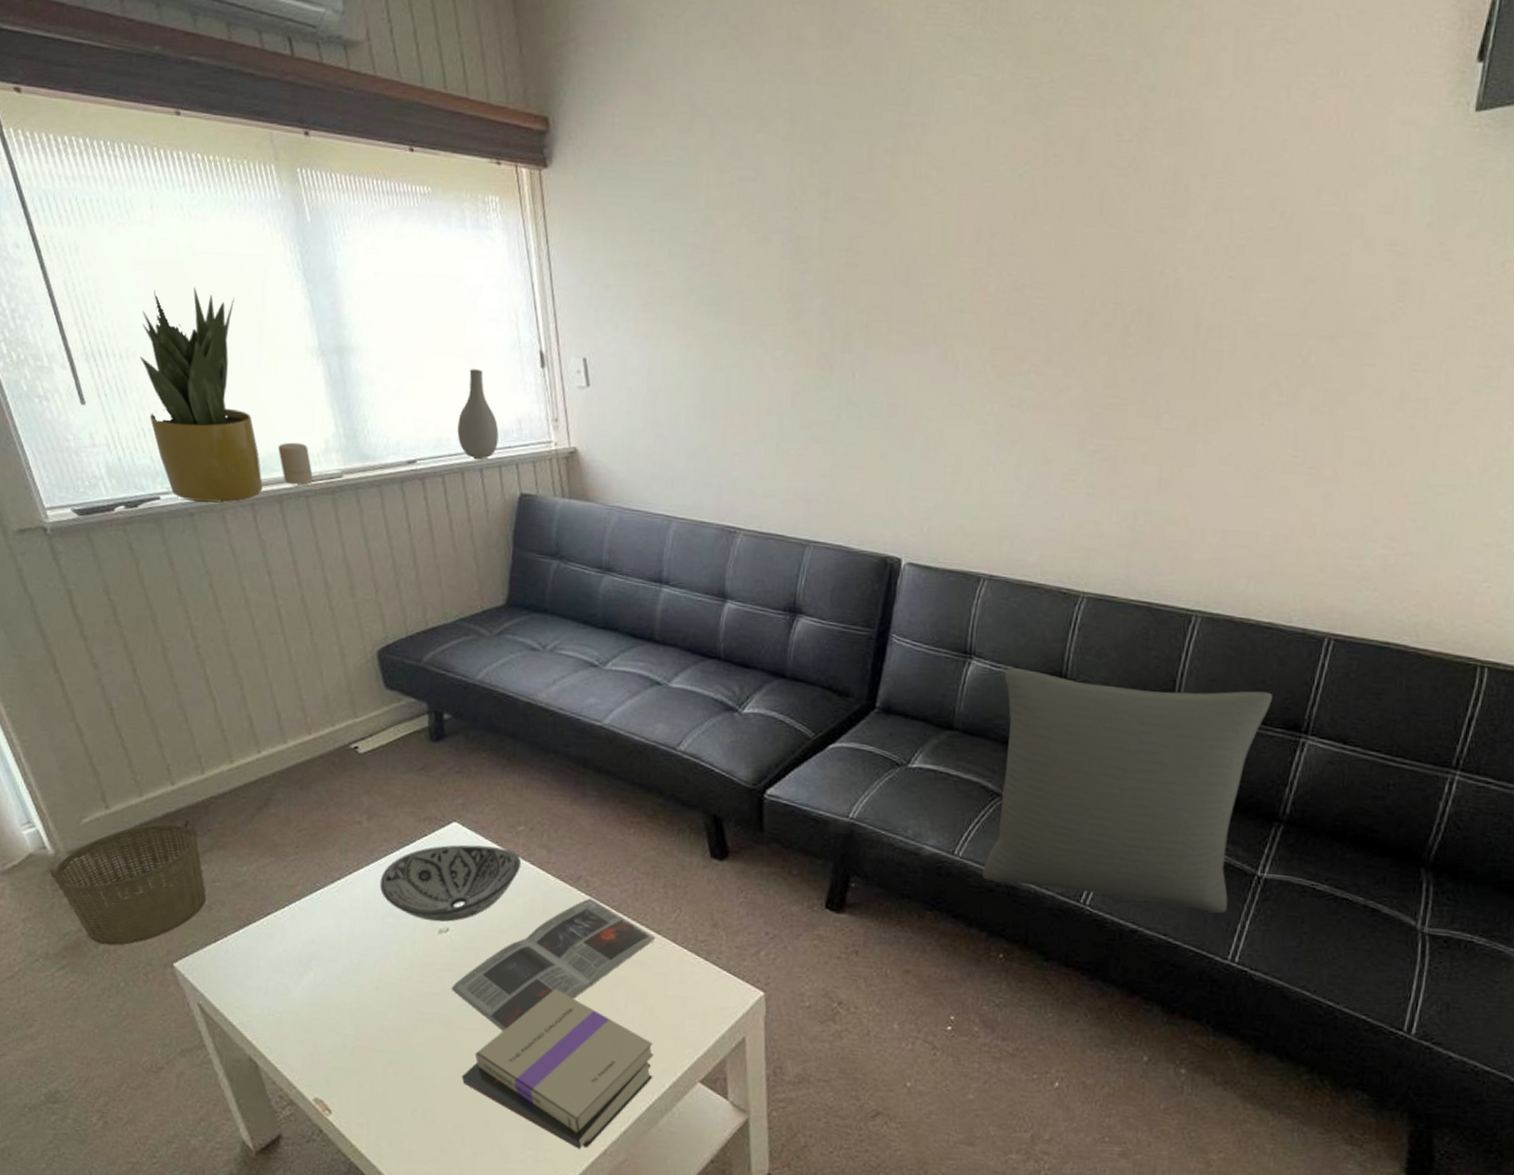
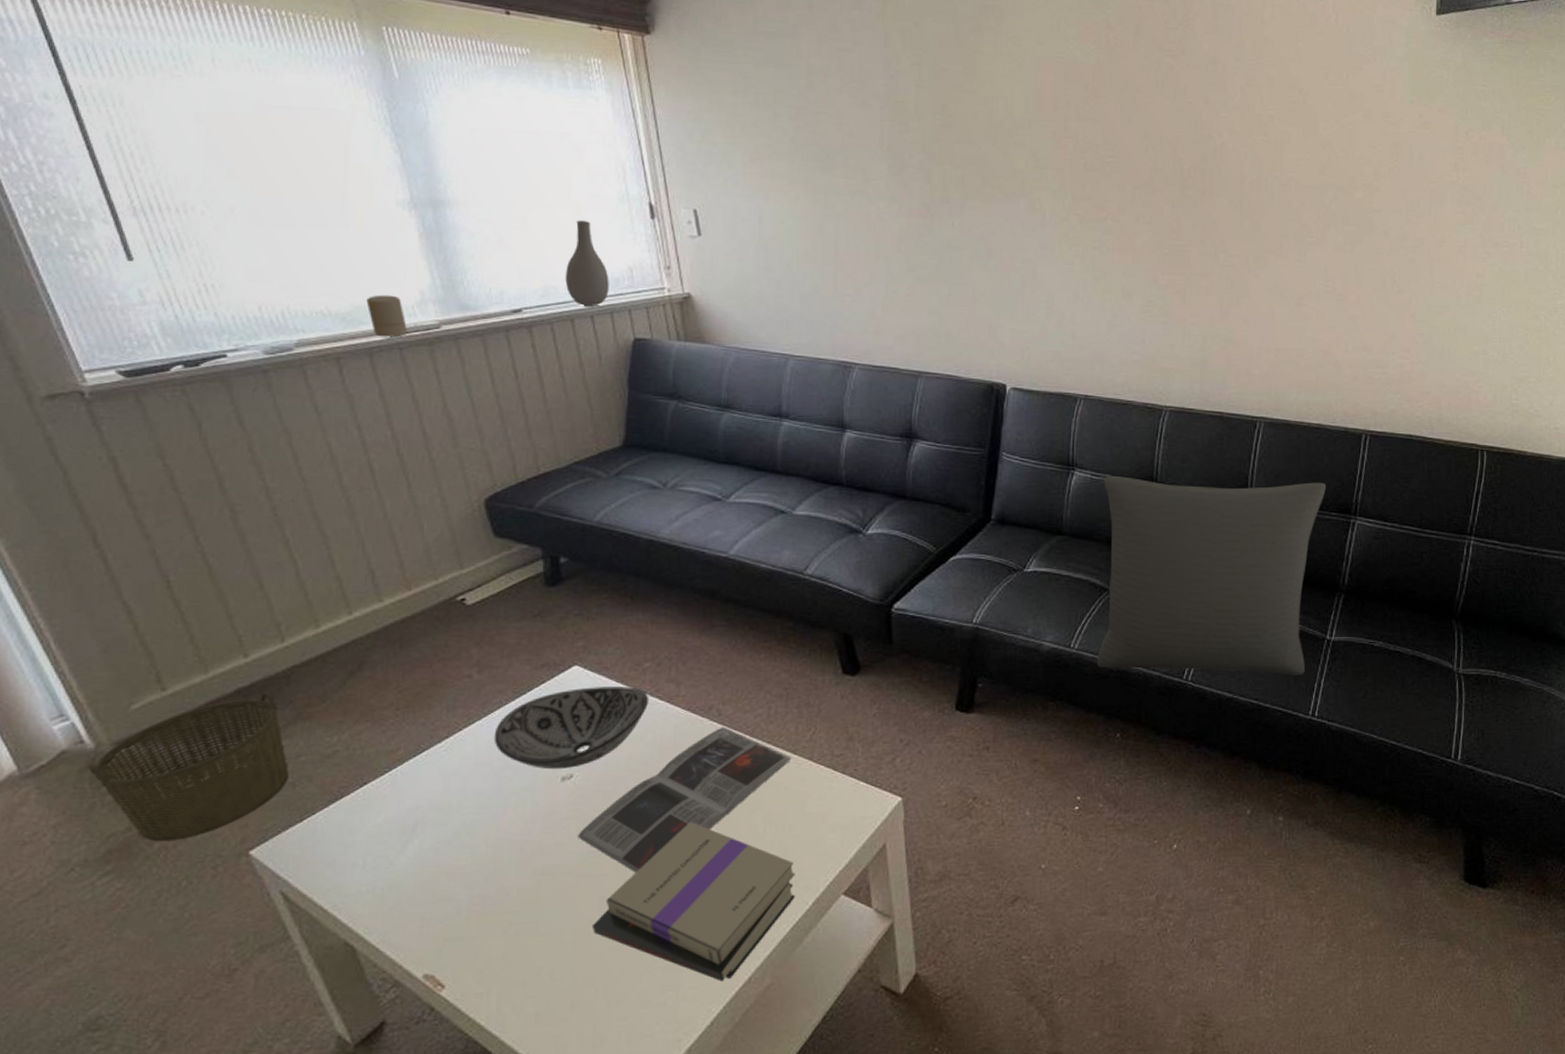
planter: present [140,287,263,502] -> none [201,140,349,358]

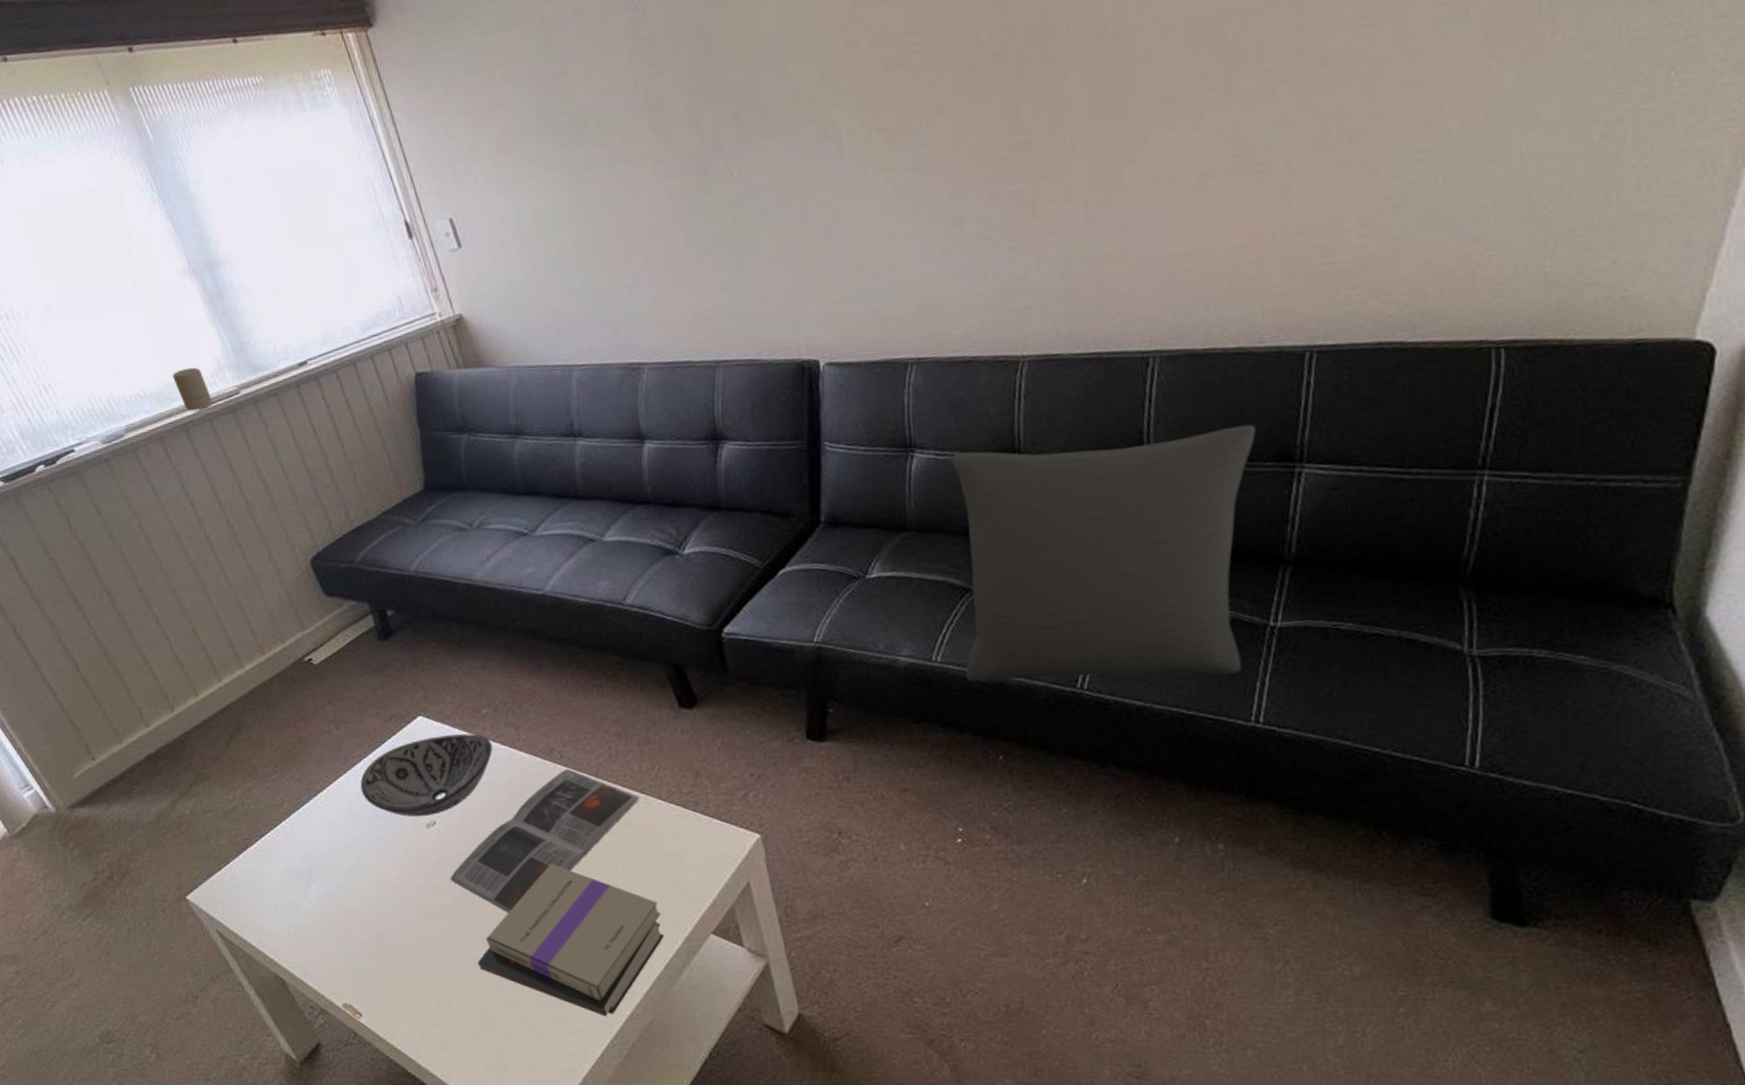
basket: present [88,691,289,842] -> none [55,756,202,889]
vase: present [565,220,609,306] -> none [338,254,383,348]

